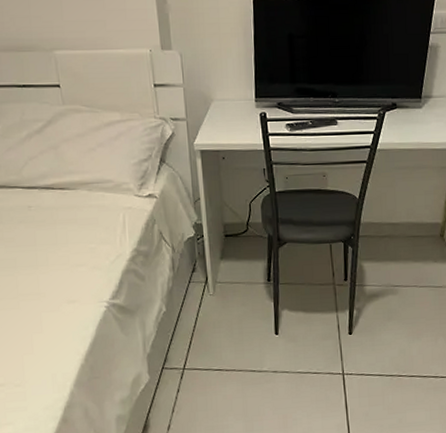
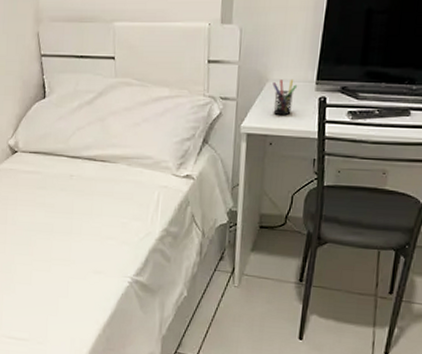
pen holder: none [217,98,240,132] -> present [272,78,298,116]

